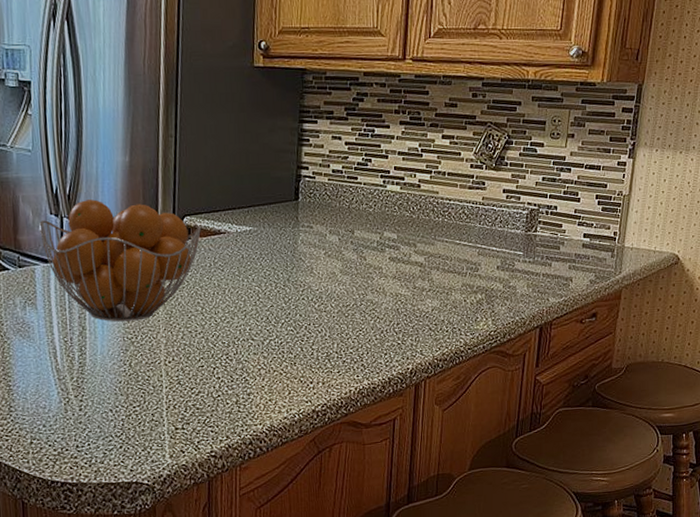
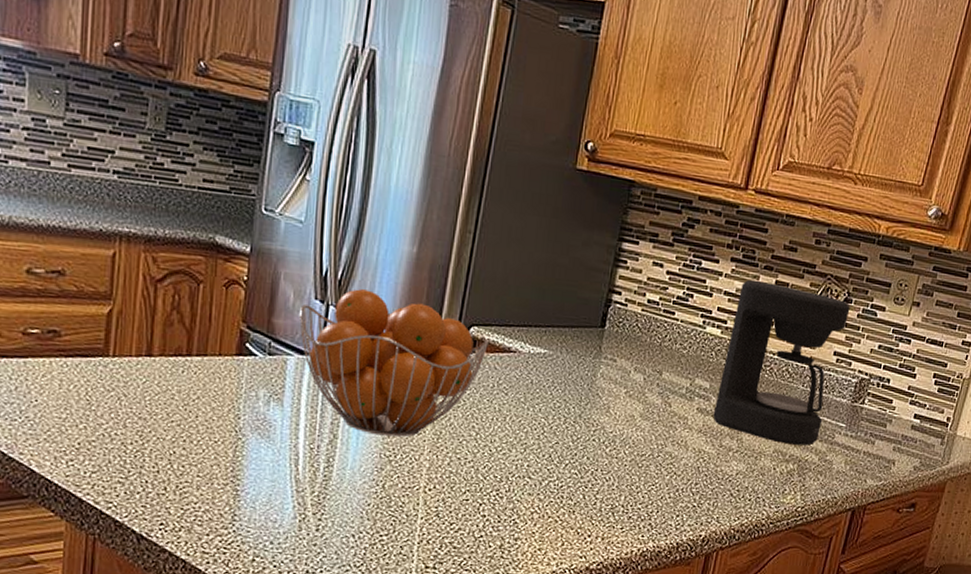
coffee maker: none [404,137,512,277] -> present [713,280,850,446]

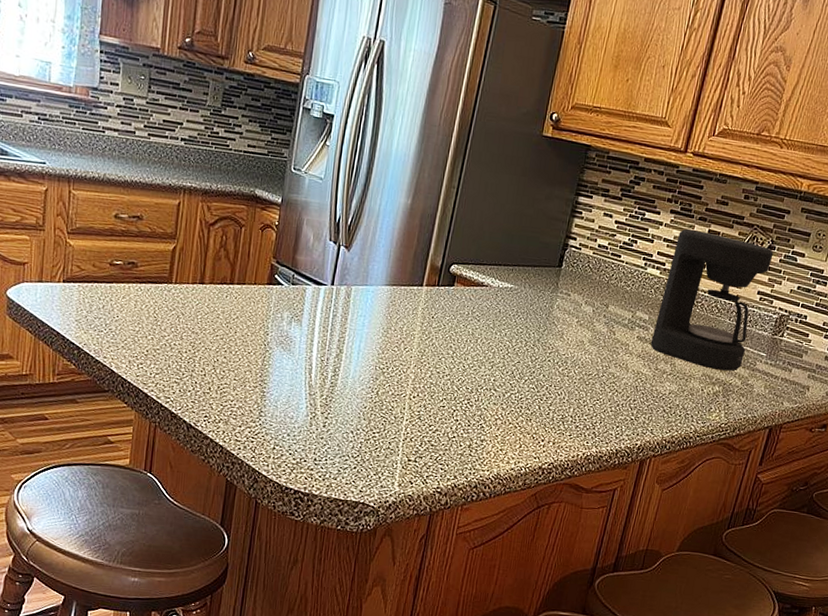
fruit basket: present [298,289,490,437] -> none [316,233,467,354]

